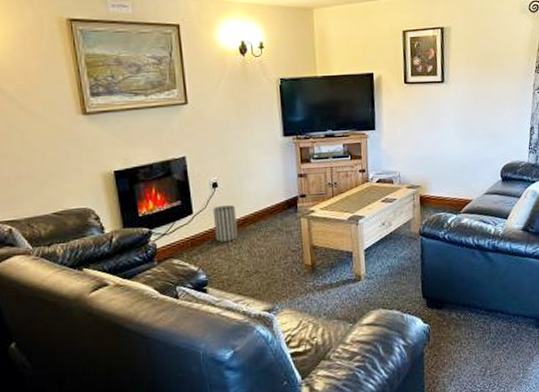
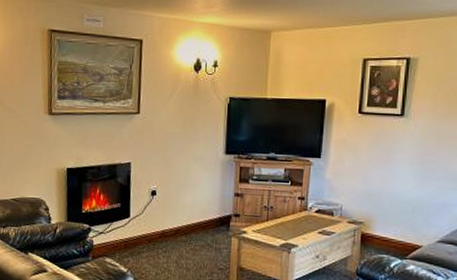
wastebasket: present [212,205,238,242] -> none [147,213,170,249]

